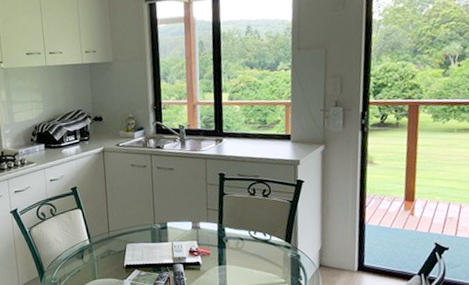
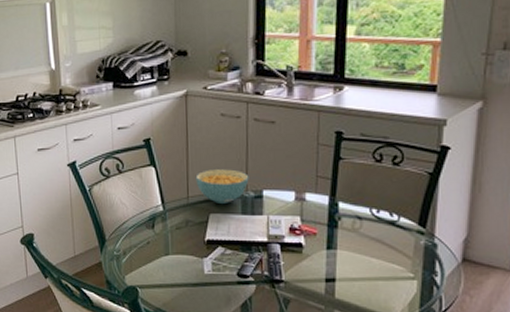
cereal bowl: none [114,207,156,235] -> present [195,169,249,203]

